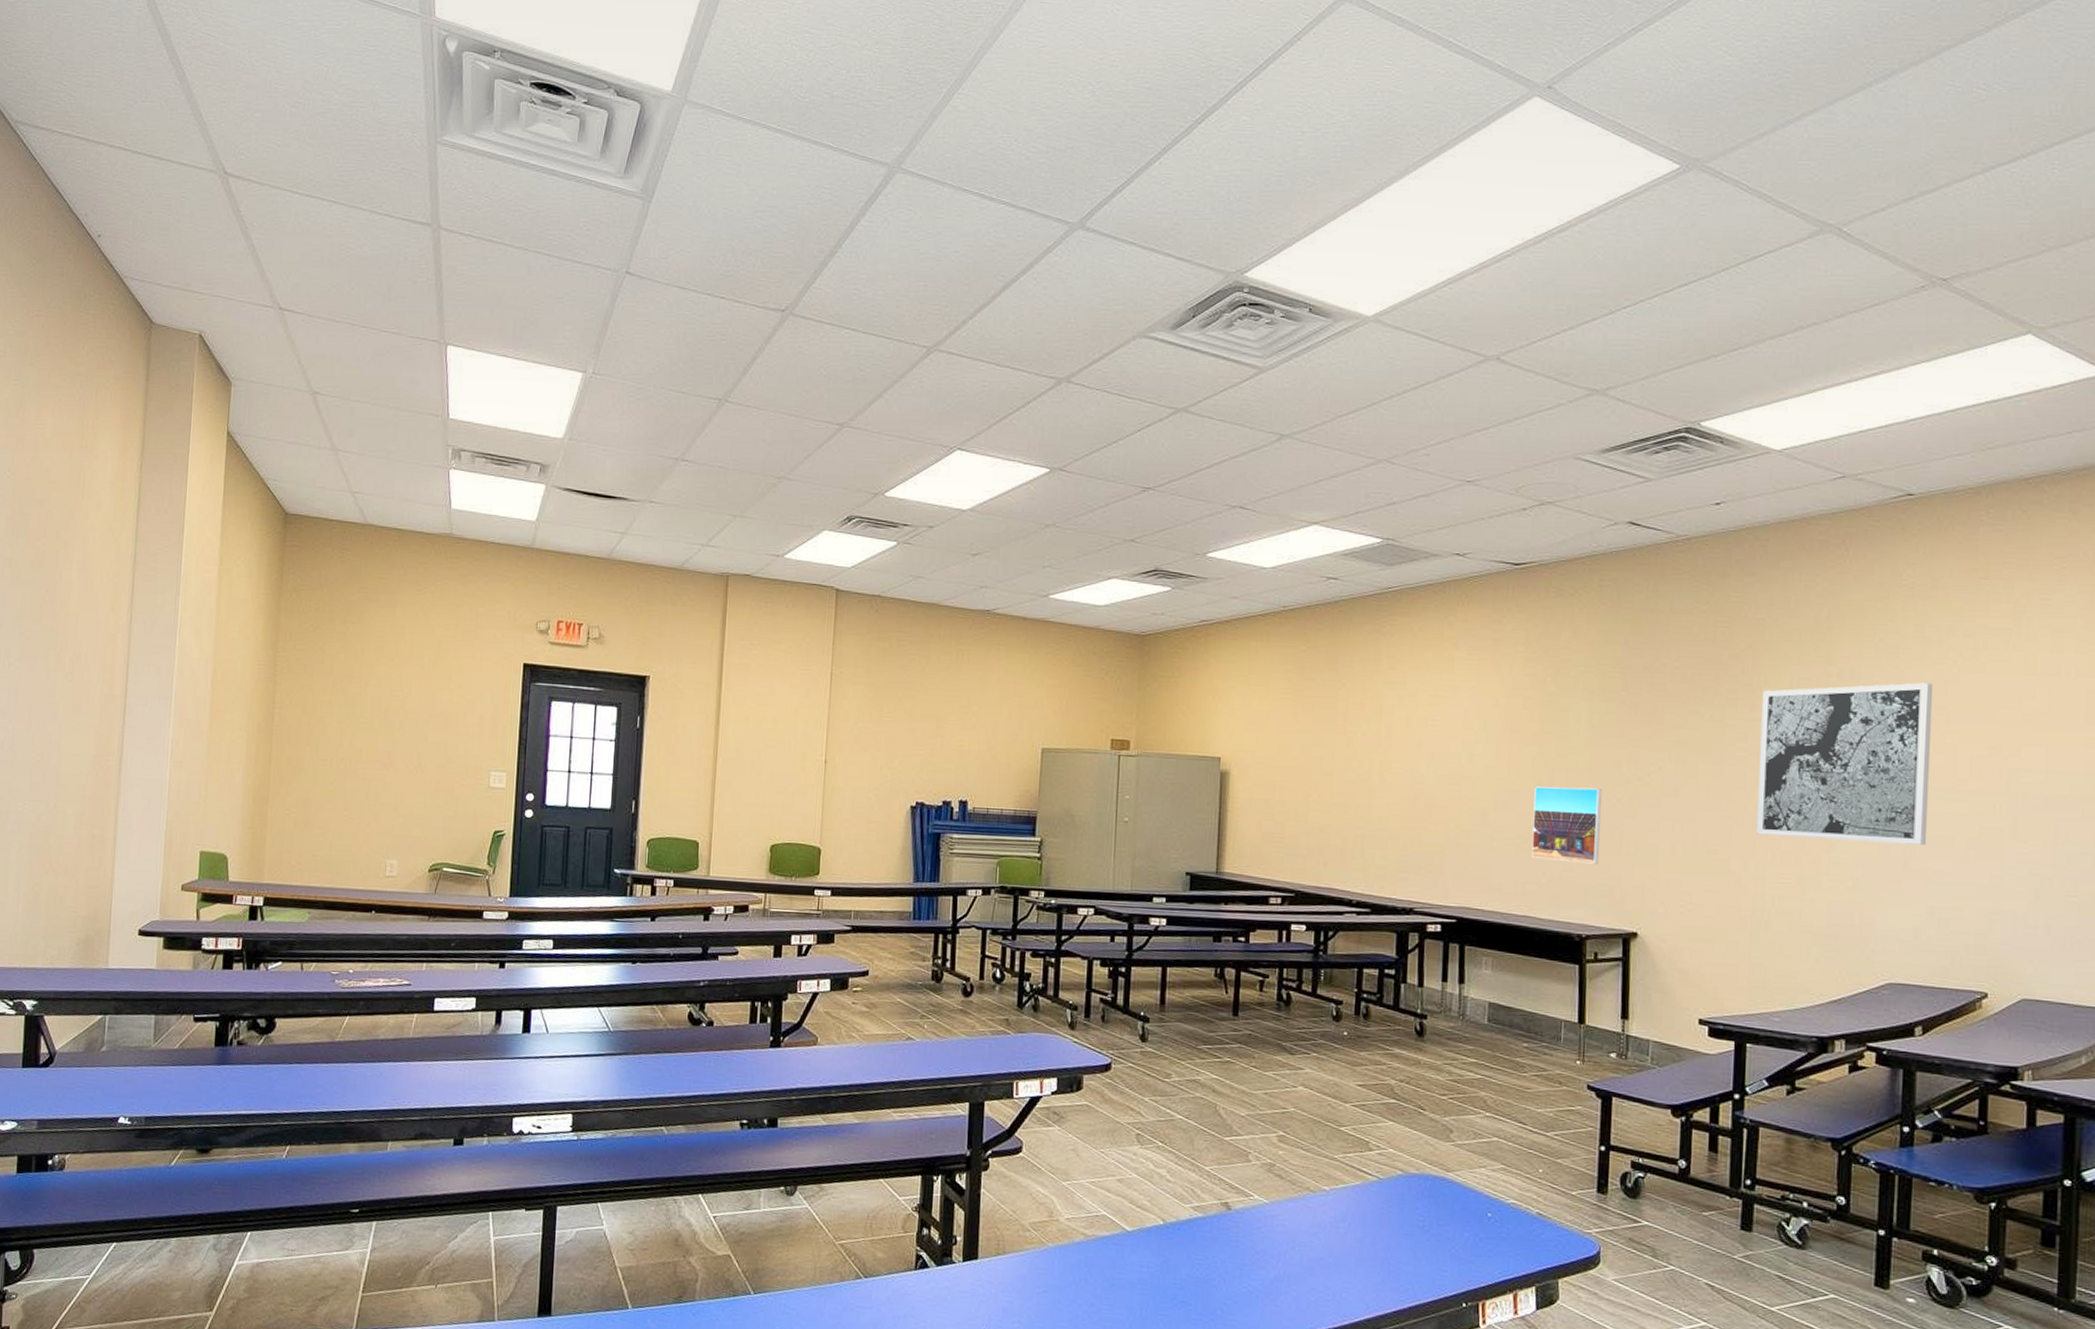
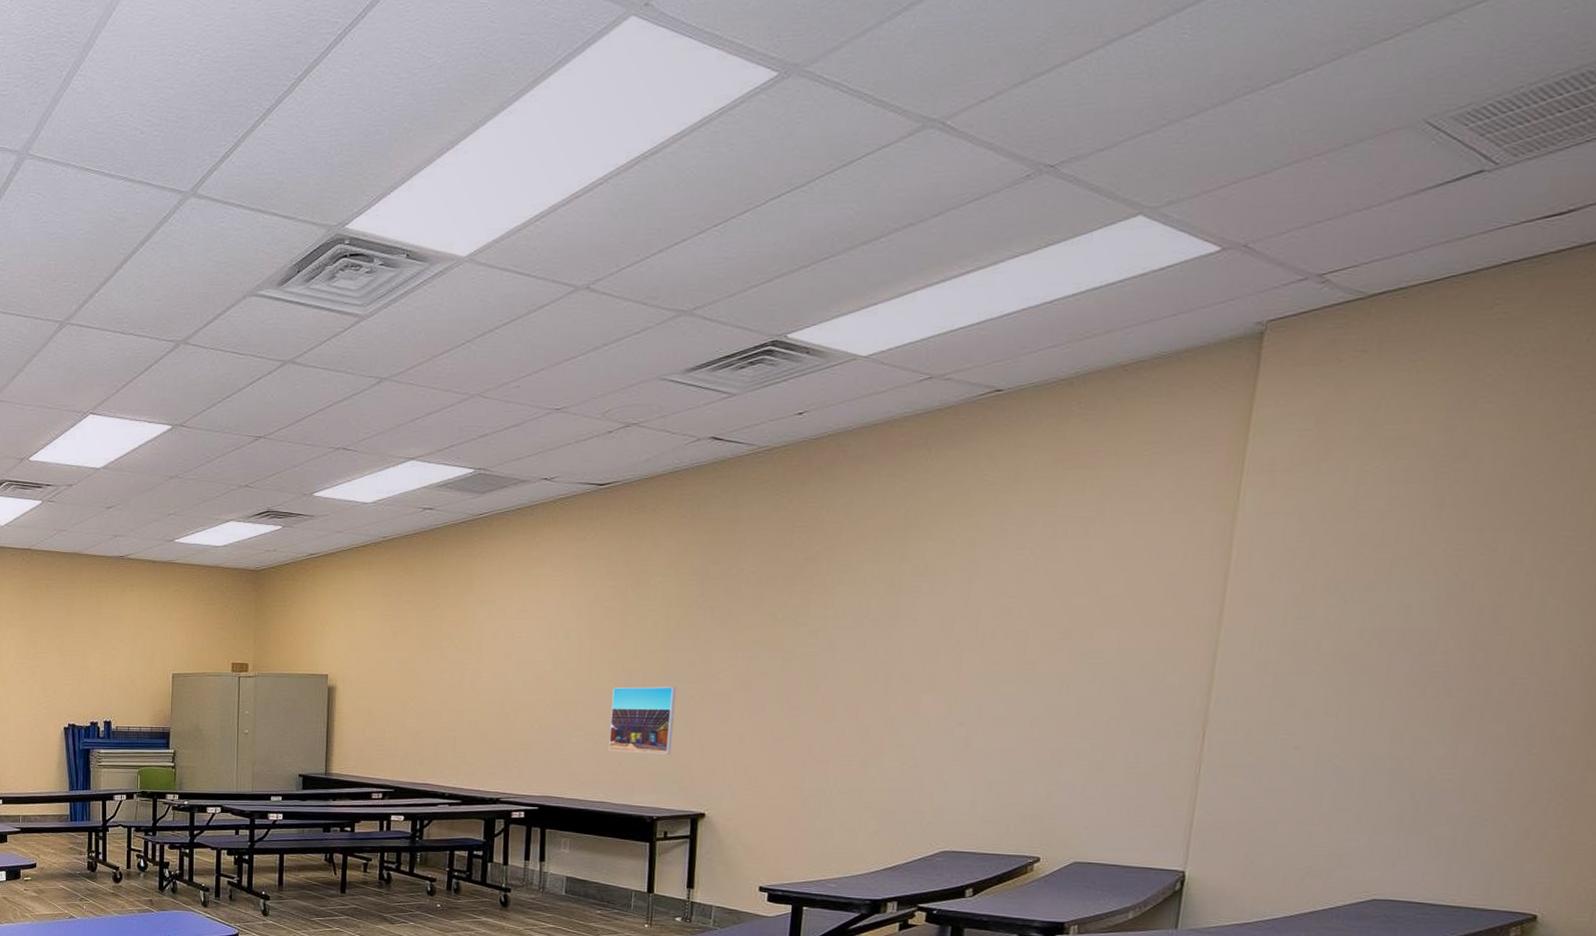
wall art: present [1756,682,1932,845] -> none [822,573,1008,726]

